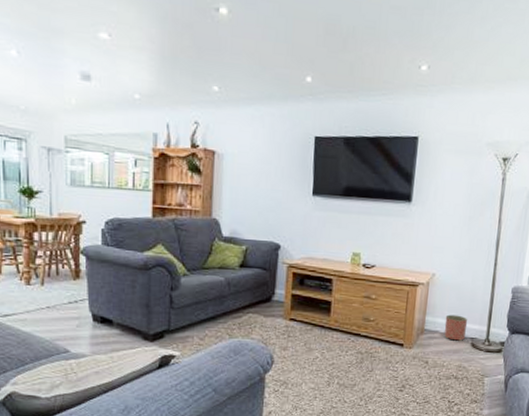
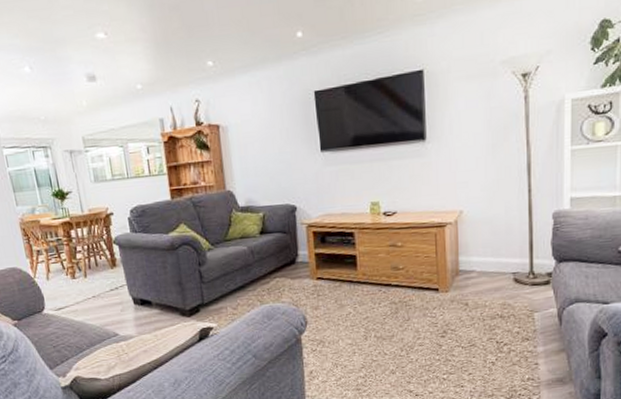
planter: present [444,314,468,341] -> none [480,250,507,278]

